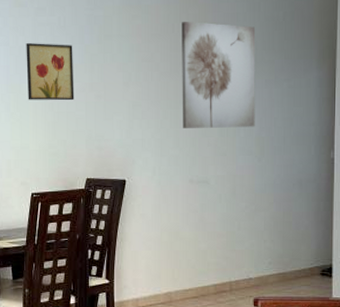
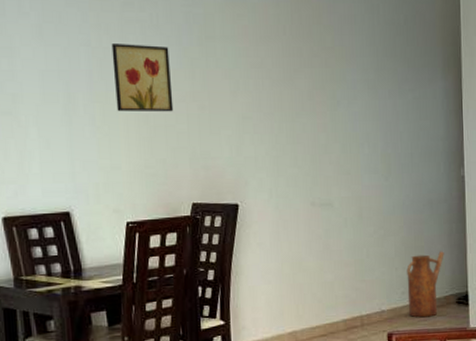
wall art: present [182,22,256,128] -> none [294,23,380,144]
watering can: none [274,227,311,286] -> present [406,251,444,318]

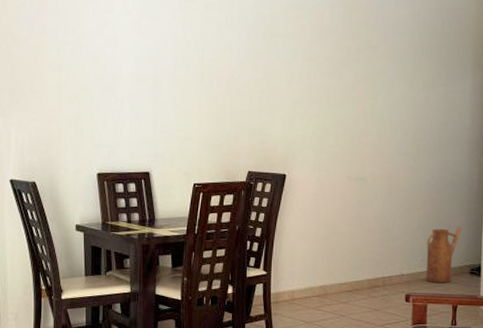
wall art: present [111,44,174,112] -> none [193,37,240,95]

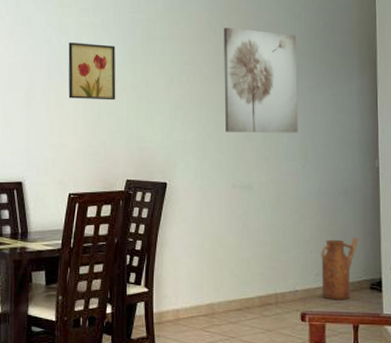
wall art: none [193,37,240,95] -> present [68,43,116,101]
wall art: none [343,25,415,129] -> present [224,28,298,133]

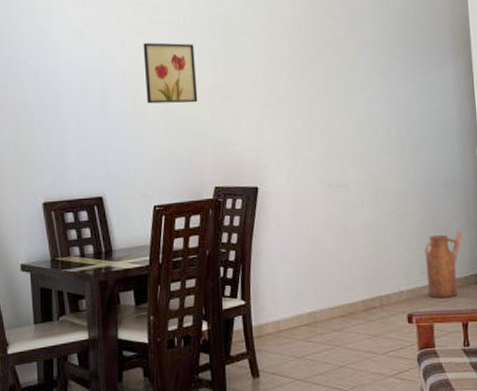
wall art: present [224,28,298,133] -> none [308,17,394,129]

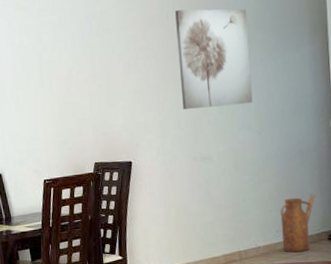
wall art: present [143,42,198,104] -> none [30,40,79,94]
wall art: none [308,17,394,129] -> present [175,9,253,109]

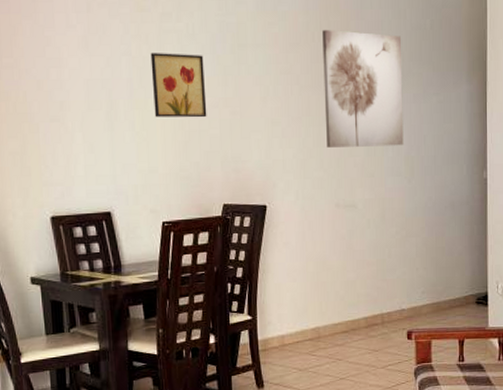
wall art: none [30,40,79,94] -> present [150,53,207,118]
watering can: present [280,194,316,253] -> none [427,252,465,317]

